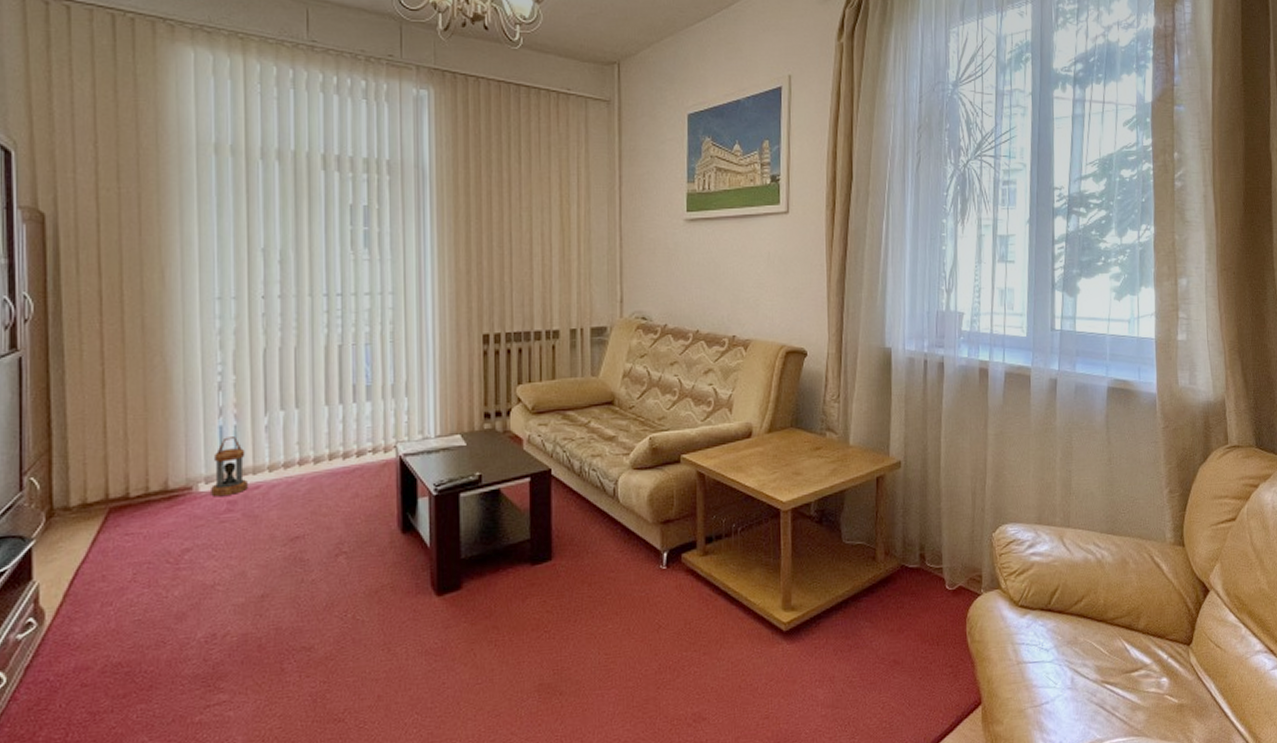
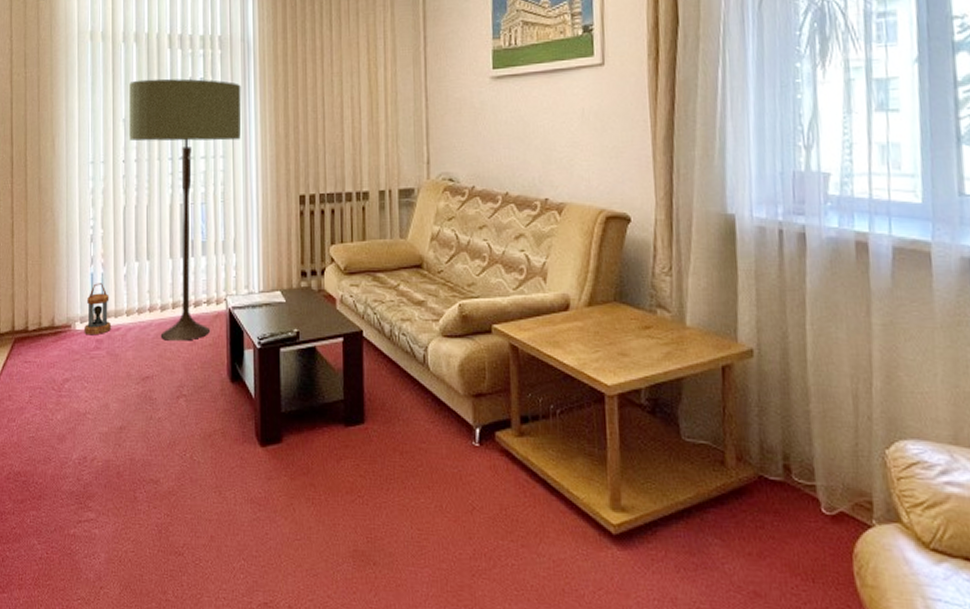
floor lamp: none [270,204,415,496] -> present [129,78,242,341]

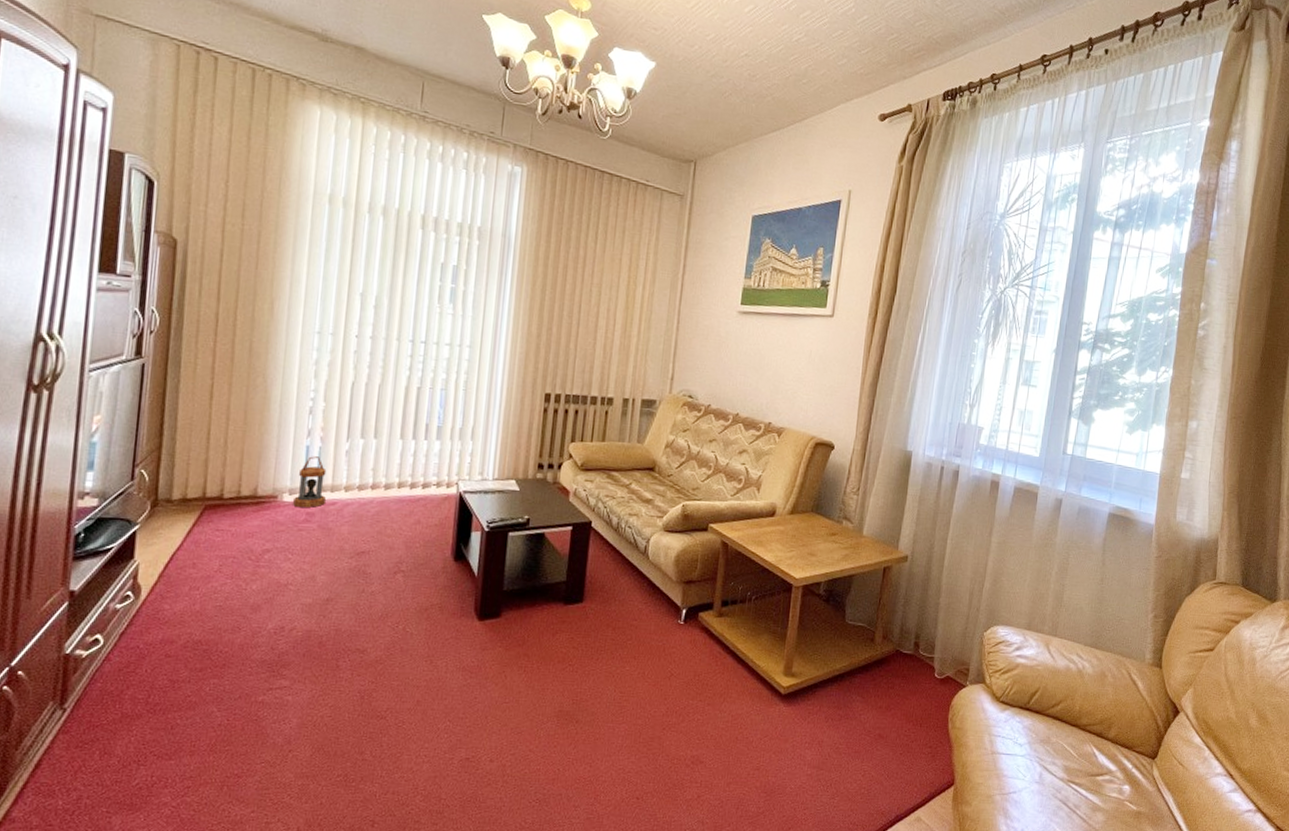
floor lamp: present [129,78,242,341] -> none [365,255,497,520]

